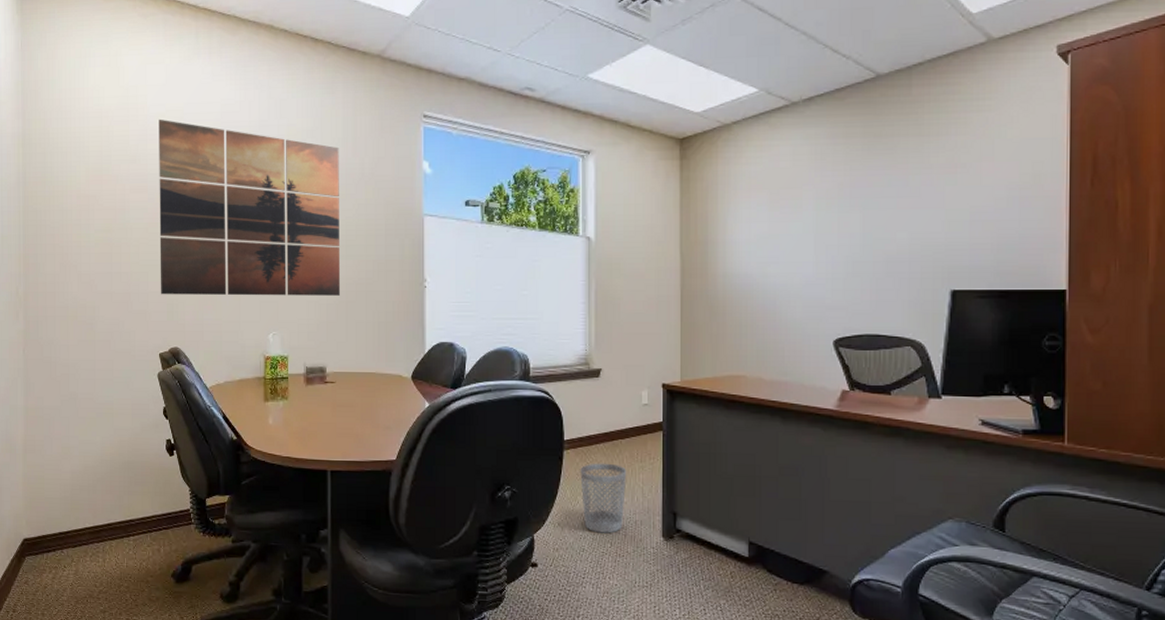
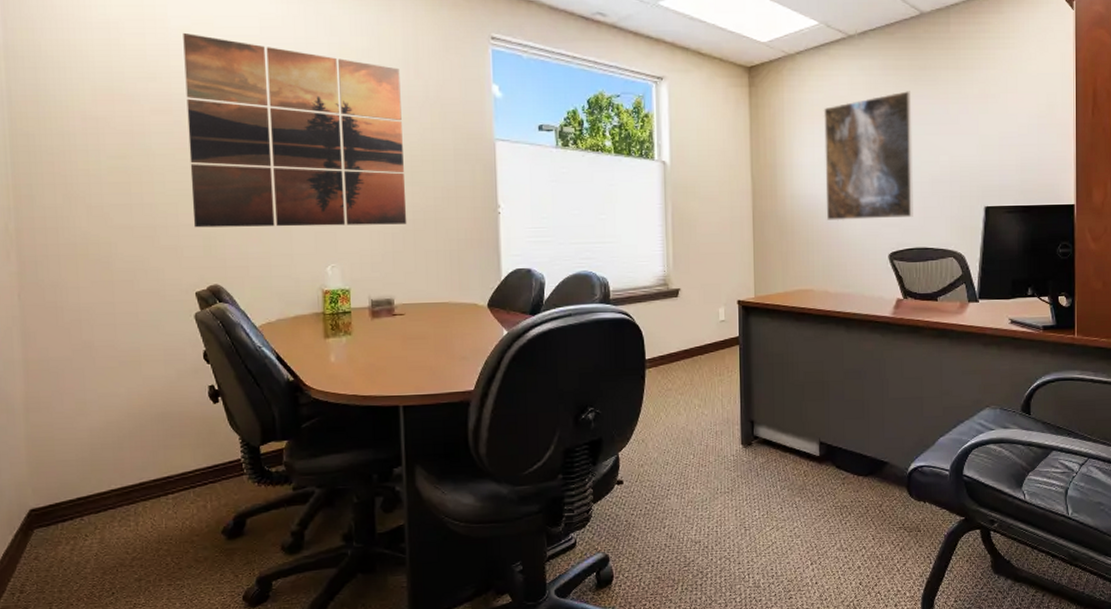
wastebasket: present [580,463,627,534] -> none [662,379,707,446]
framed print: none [761,161,864,303] -> present [823,91,913,221]

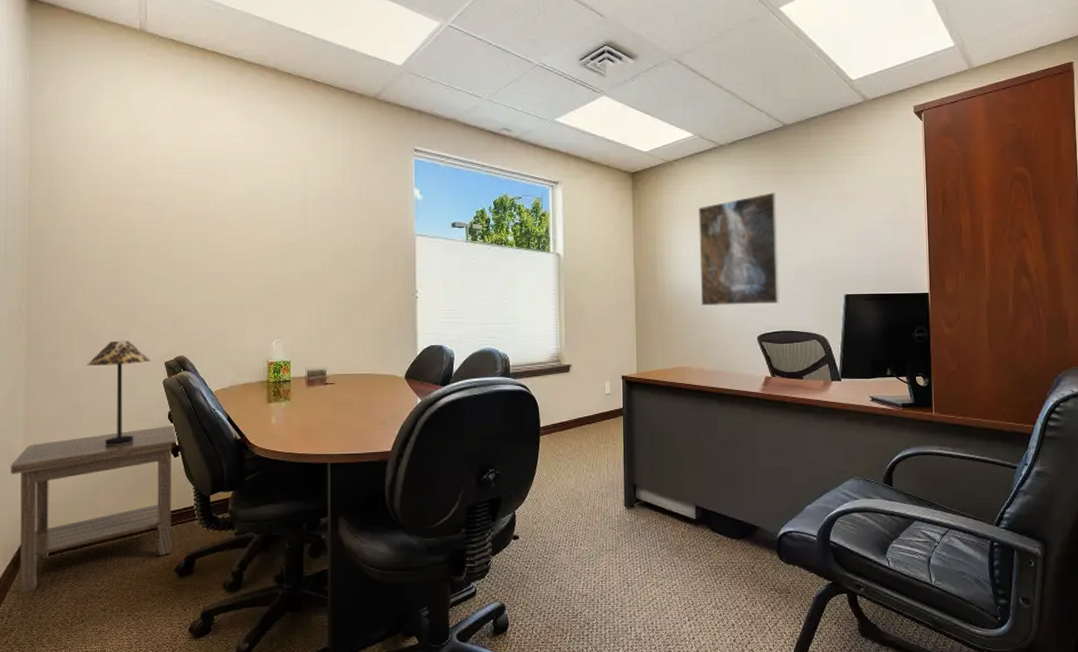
side table: none [9,367,217,567] -> present [10,426,178,594]
table lamp: none [97,267,178,393] -> present [87,340,151,446]
wall art: present [183,32,407,228] -> none [166,148,340,308]

